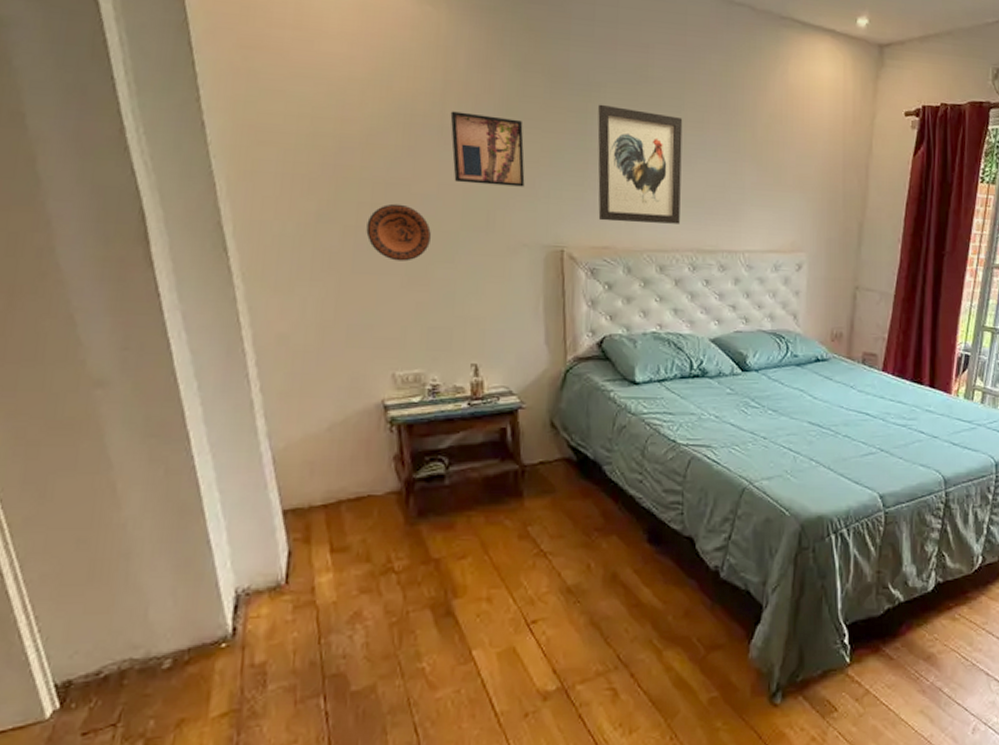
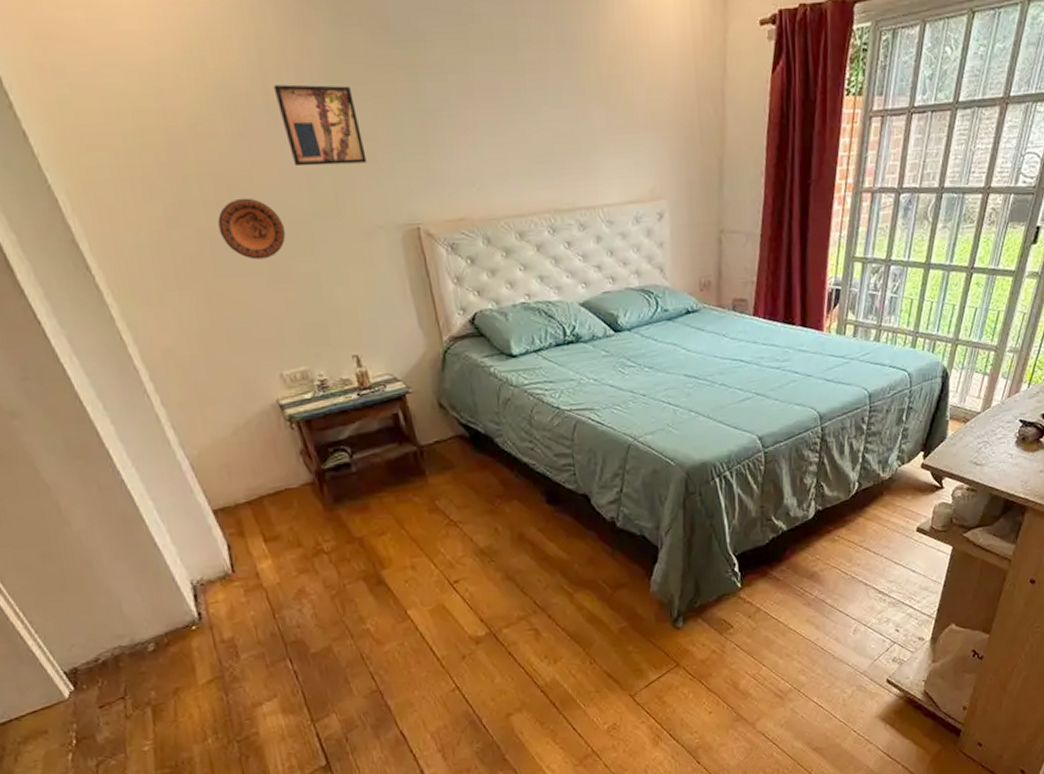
wall art: present [597,104,683,224] -> none [427,55,533,191]

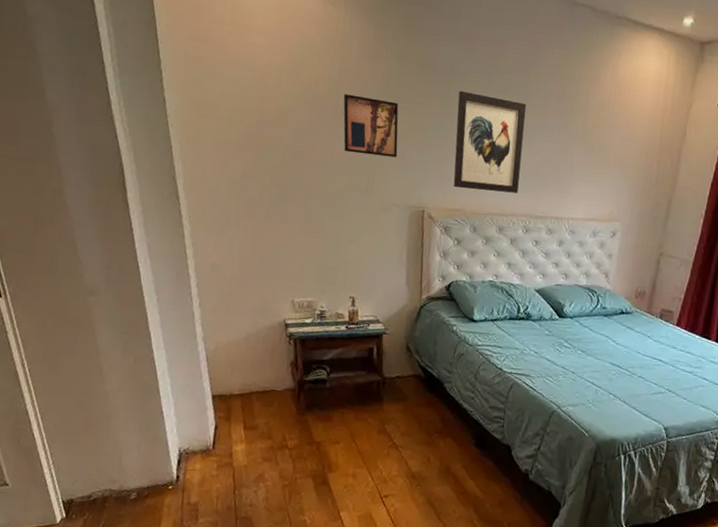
decorative plate: present [217,198,286,260] -> none [277,167,325,214]
wall art: none [427,55,533,191] -> present [453,90,527,193]

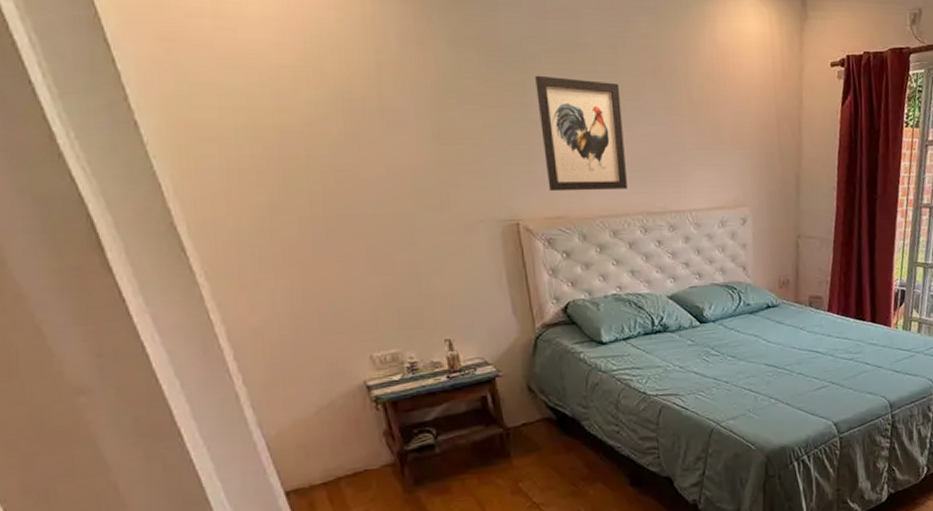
wall art: present [343,94,399,158] -> none [388,93,473,165]

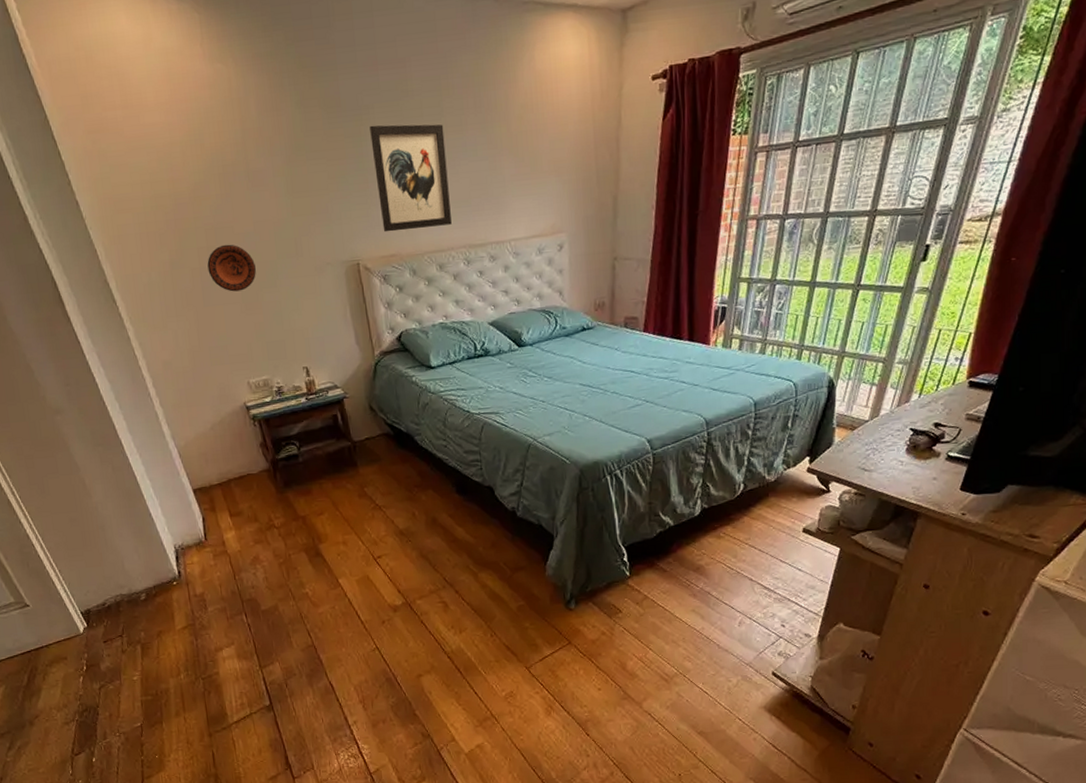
decorative plate: none [321,190,388,247] -> present [207,244,256,292]

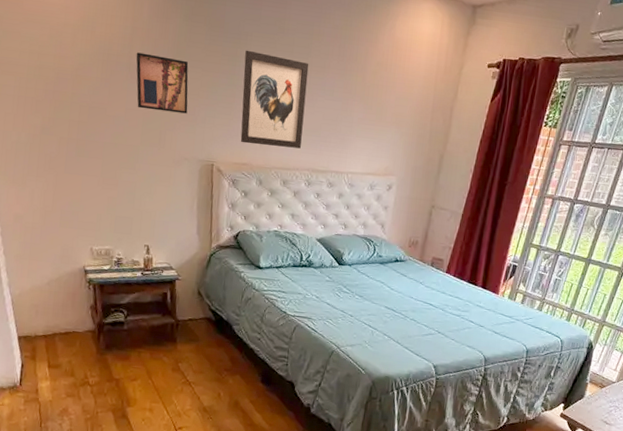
decorative plate: present [207,244,256,292] -> none [75,122,120,167]
wall art: none [252,153,320,219] -> present [136,52,189,114]

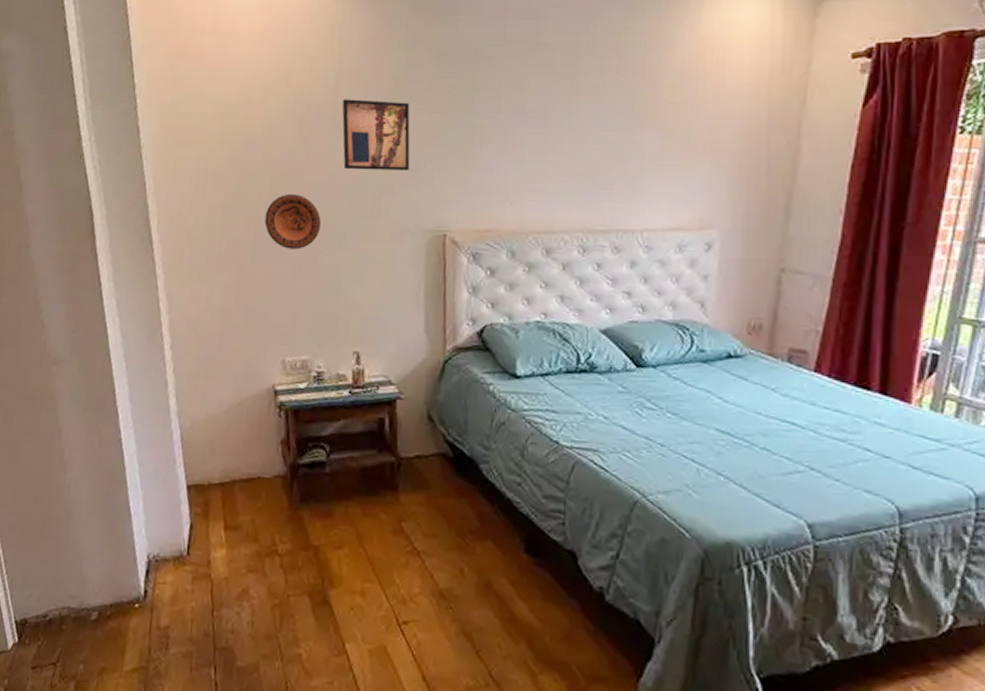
decorative plate: none [75,122,120,167] -> present [264,193,321,250]
wall art: present [240,50,309,149] -> none [482,78,576,203]

